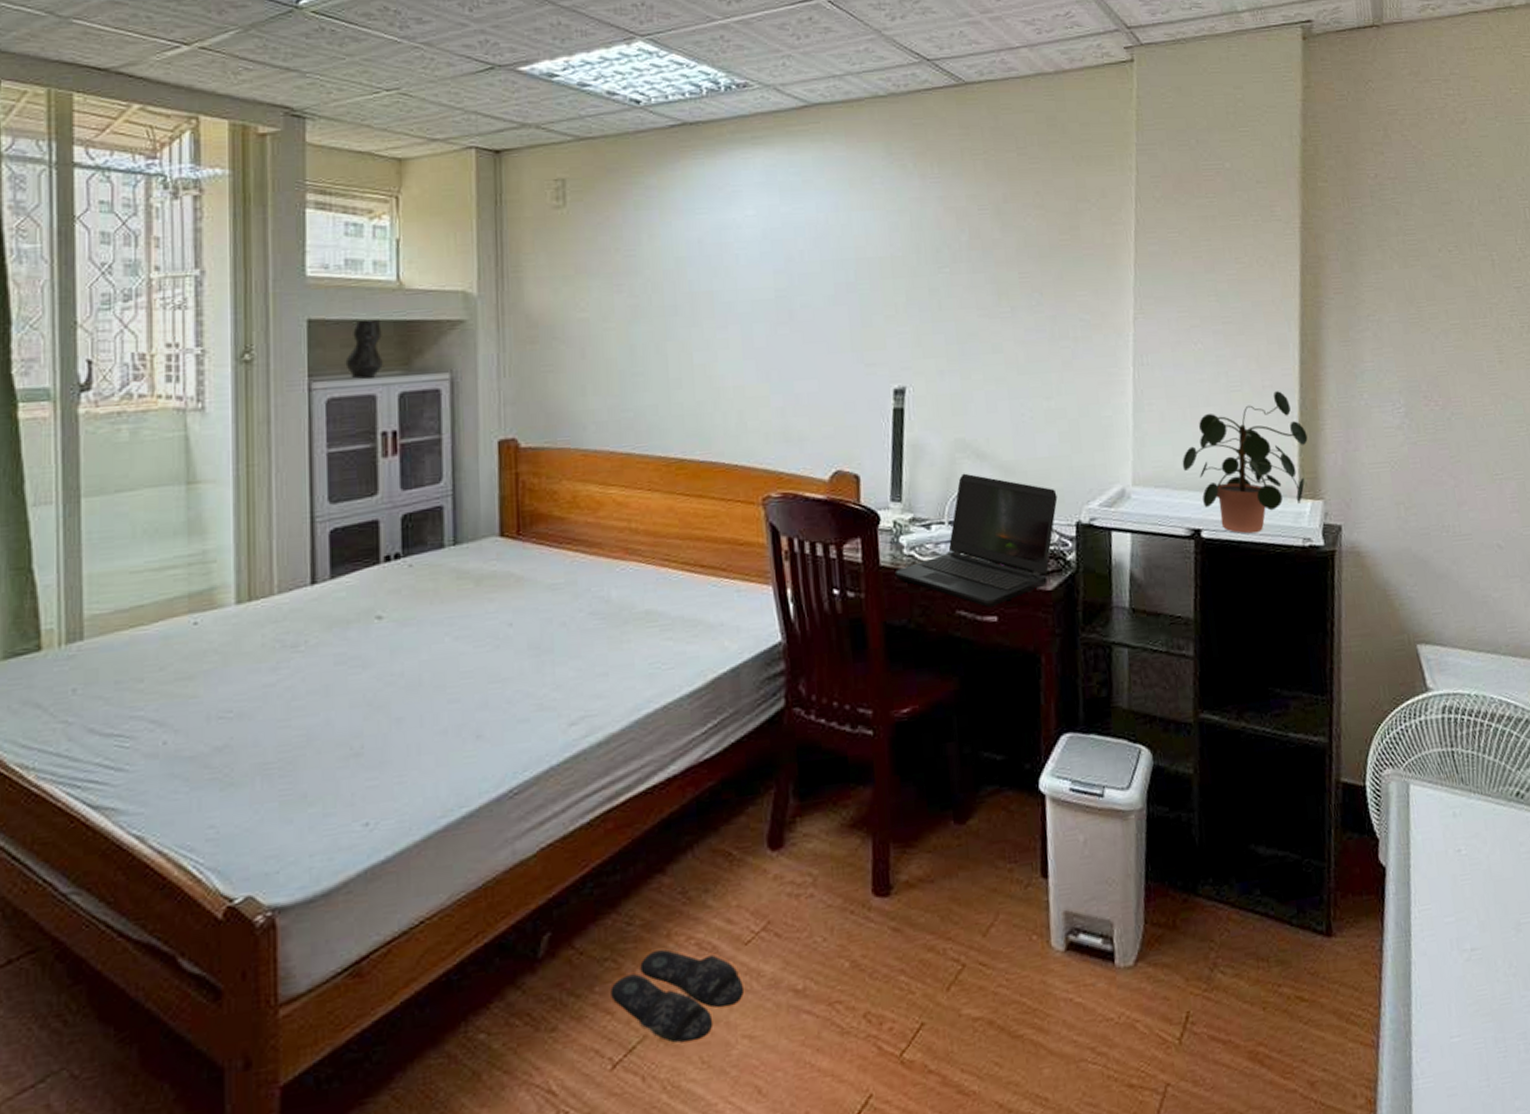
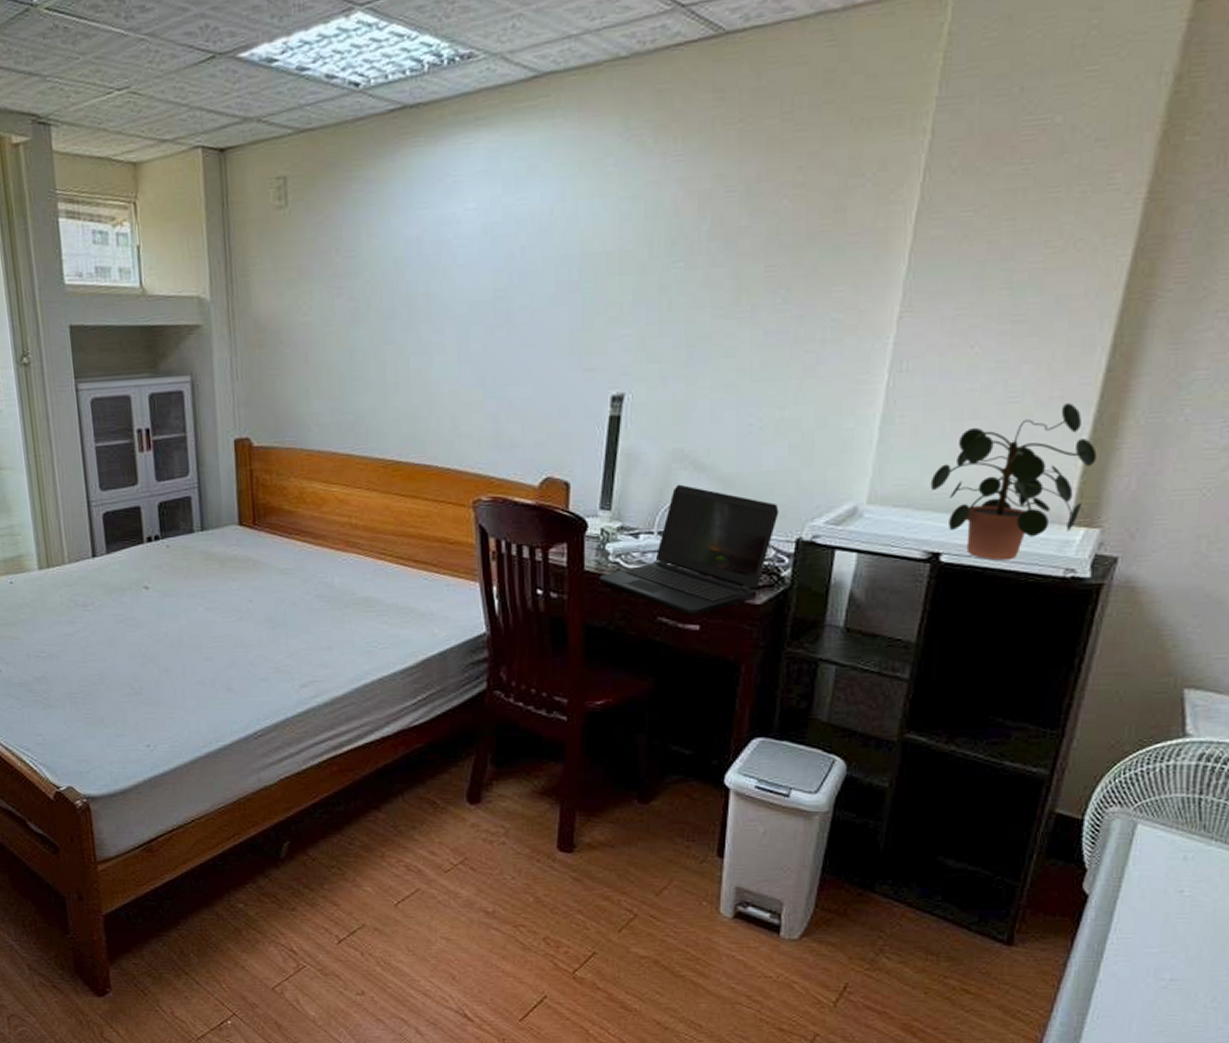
vase: present [345,319,383,380] -> none [103,324,134,382]
slippers: present [610,949,743,1043] -> none [336,866,443,934]

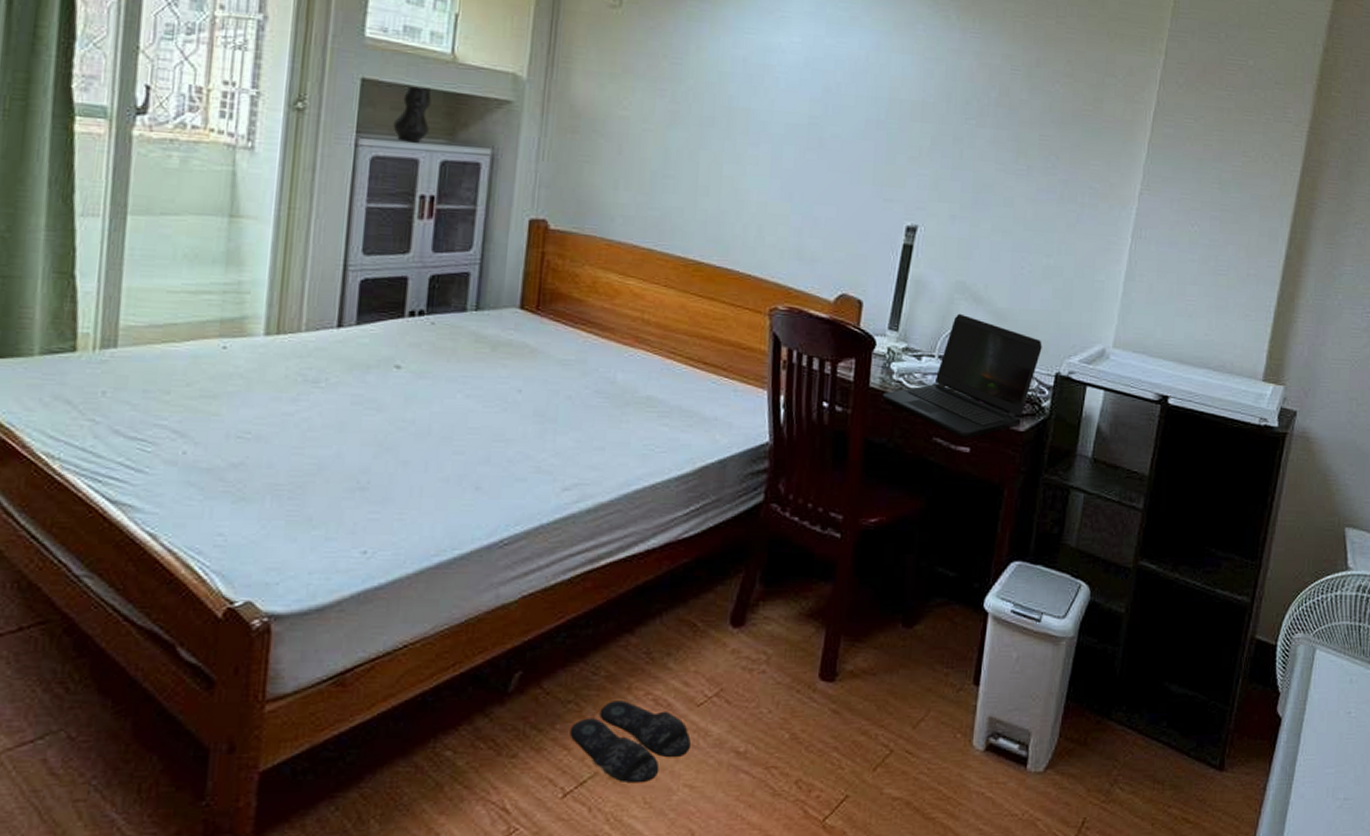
vase: none [103,324,134,382] -> present [393,84,434,144]
slippers: none [336,866,443,934] -> present [570,701,691,782]
potted plant: present [930,403,1097,561] -> none [1161,280,1280,407]

